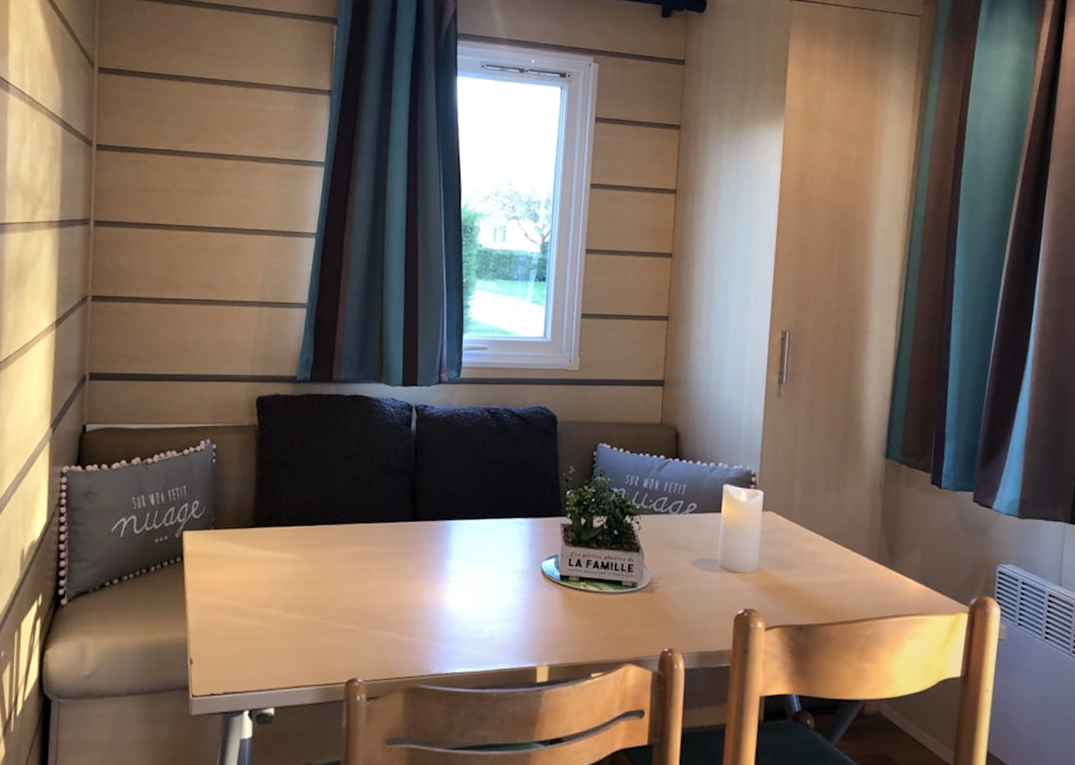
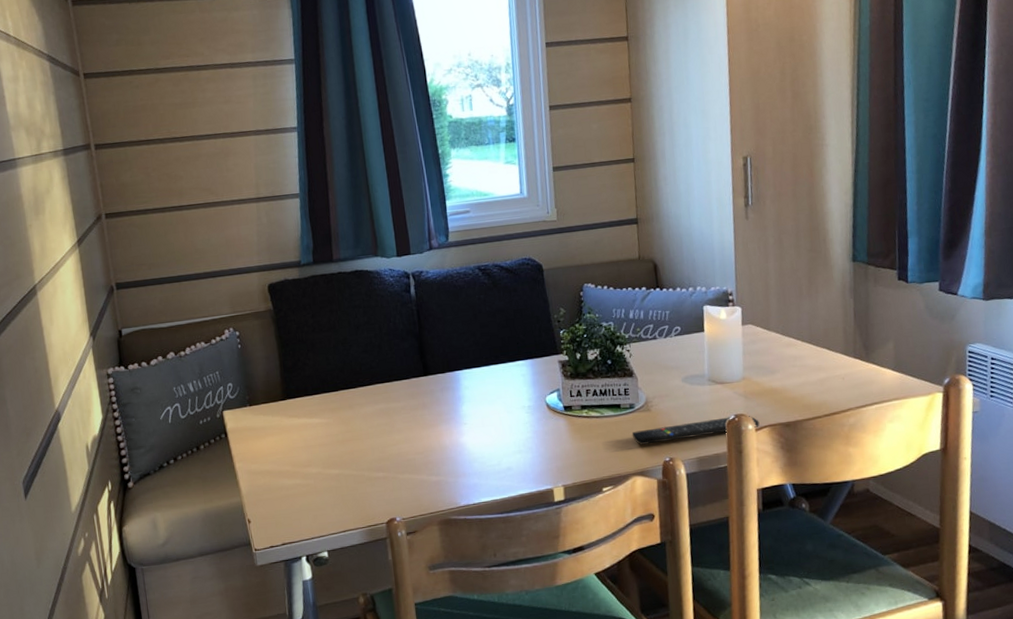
remote control: none [630,610,770,630] -> present [631,416,760,445]

